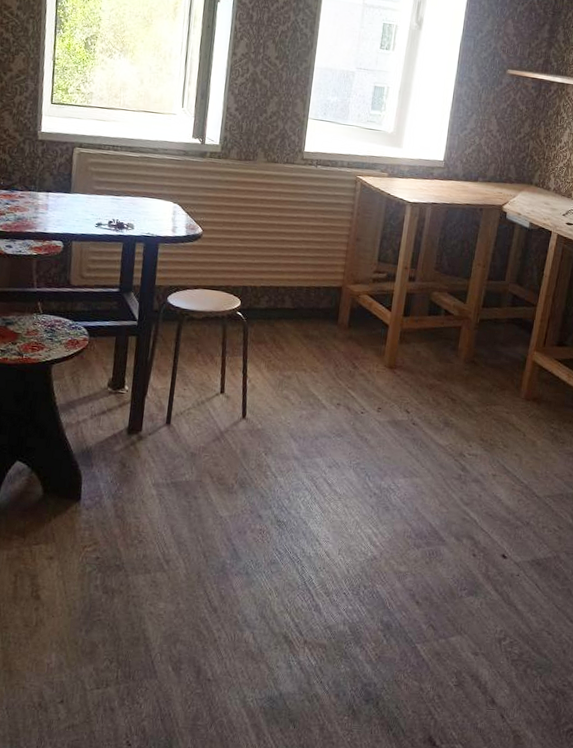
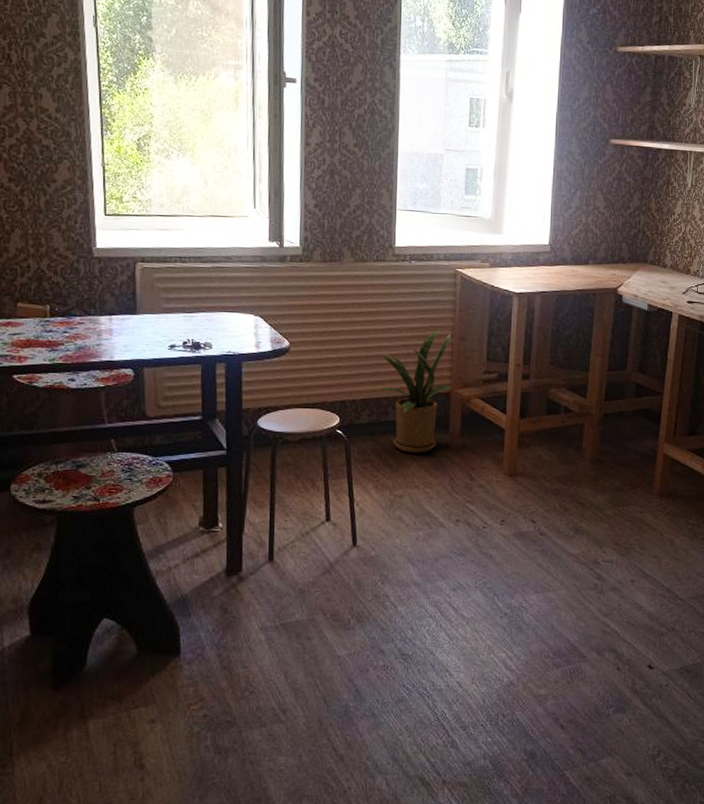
house plant: none [278,228,348,340] -> present [378,328,453,453]

